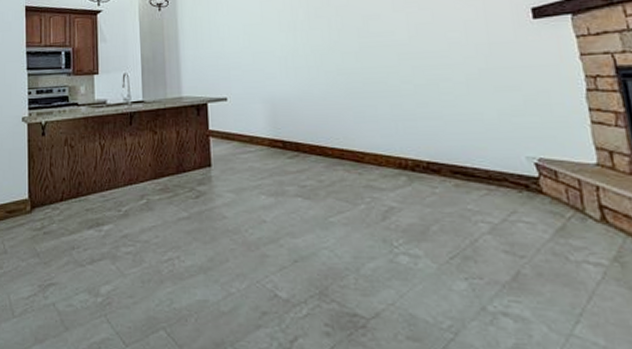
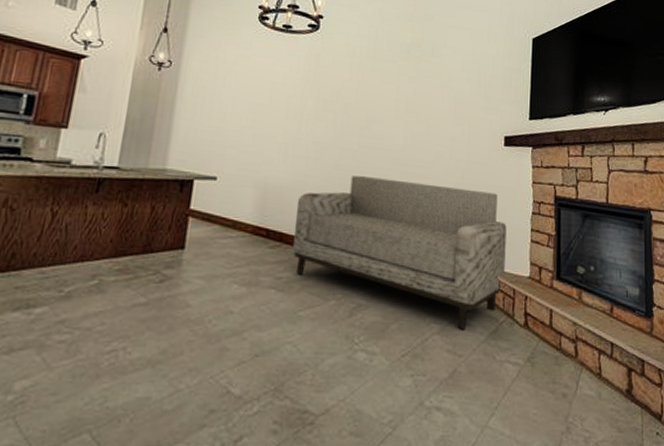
sofa: none [306,73,562,229] -> present [292,175,507,330]

